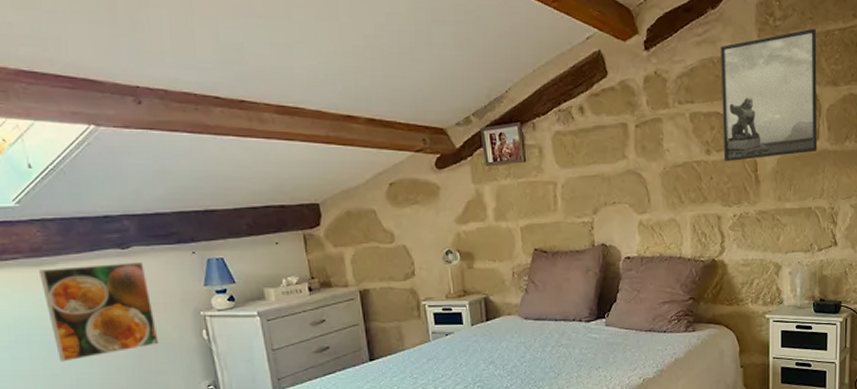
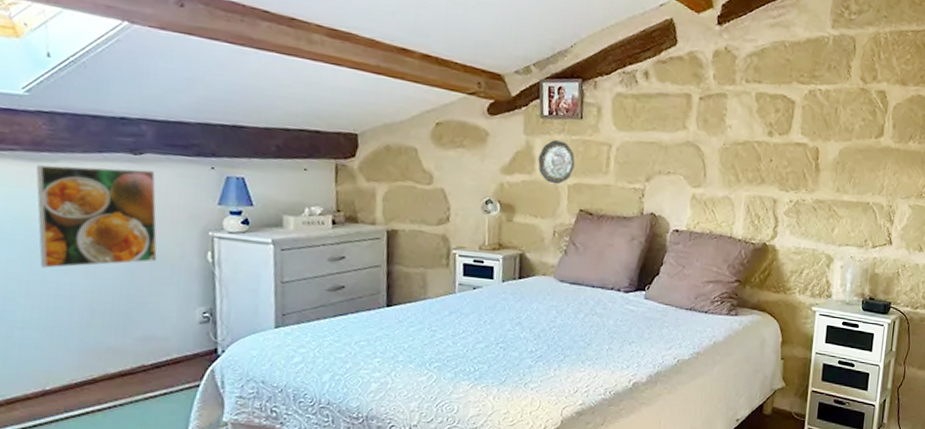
decorative plate: none [489,186,524,228] -> present [538,140,575,185]
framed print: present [720,28,818,162] -> none [785,26,890,148]

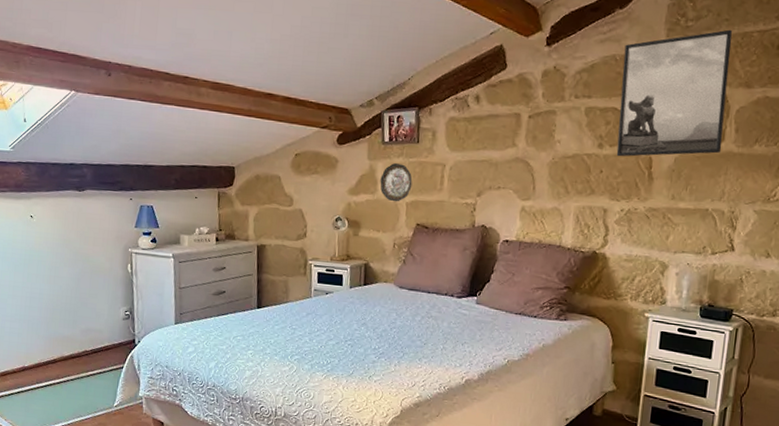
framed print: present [36,165,157,268] -> none [18,201,95,277]
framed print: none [785,26,890,148] -> present [616,29,733,157]

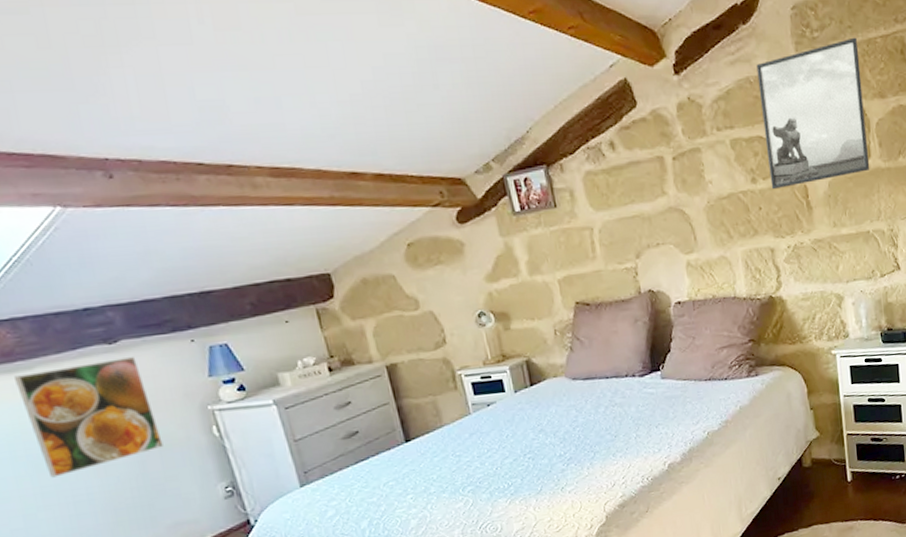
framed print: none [18,201,95,277] -> present [14,357,164,478]
decorative plate: present [380,163,413,202] -> none [520,235,560,282]

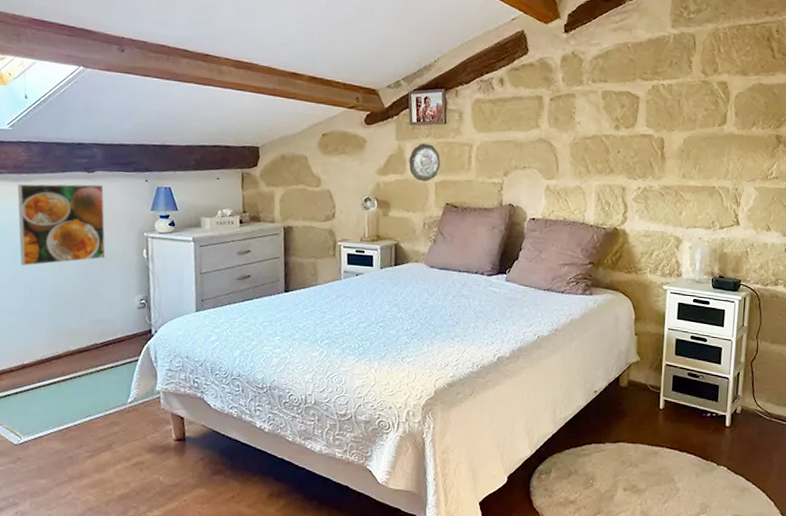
decorative plate: none [520,235,560,282] -> present [408,143,441,182]
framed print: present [756,37,870,190] -> none [631,22,729,138]

